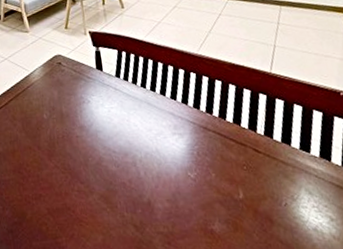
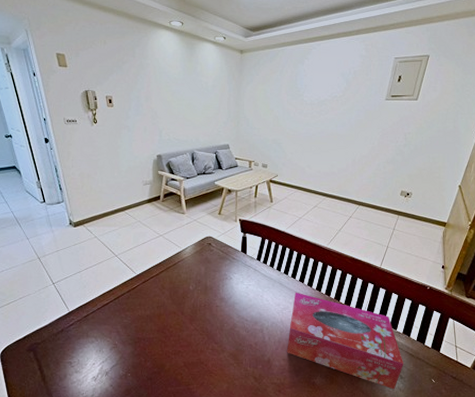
tissue box: none [167,112,332,238] -> present [287,292,404,390]

